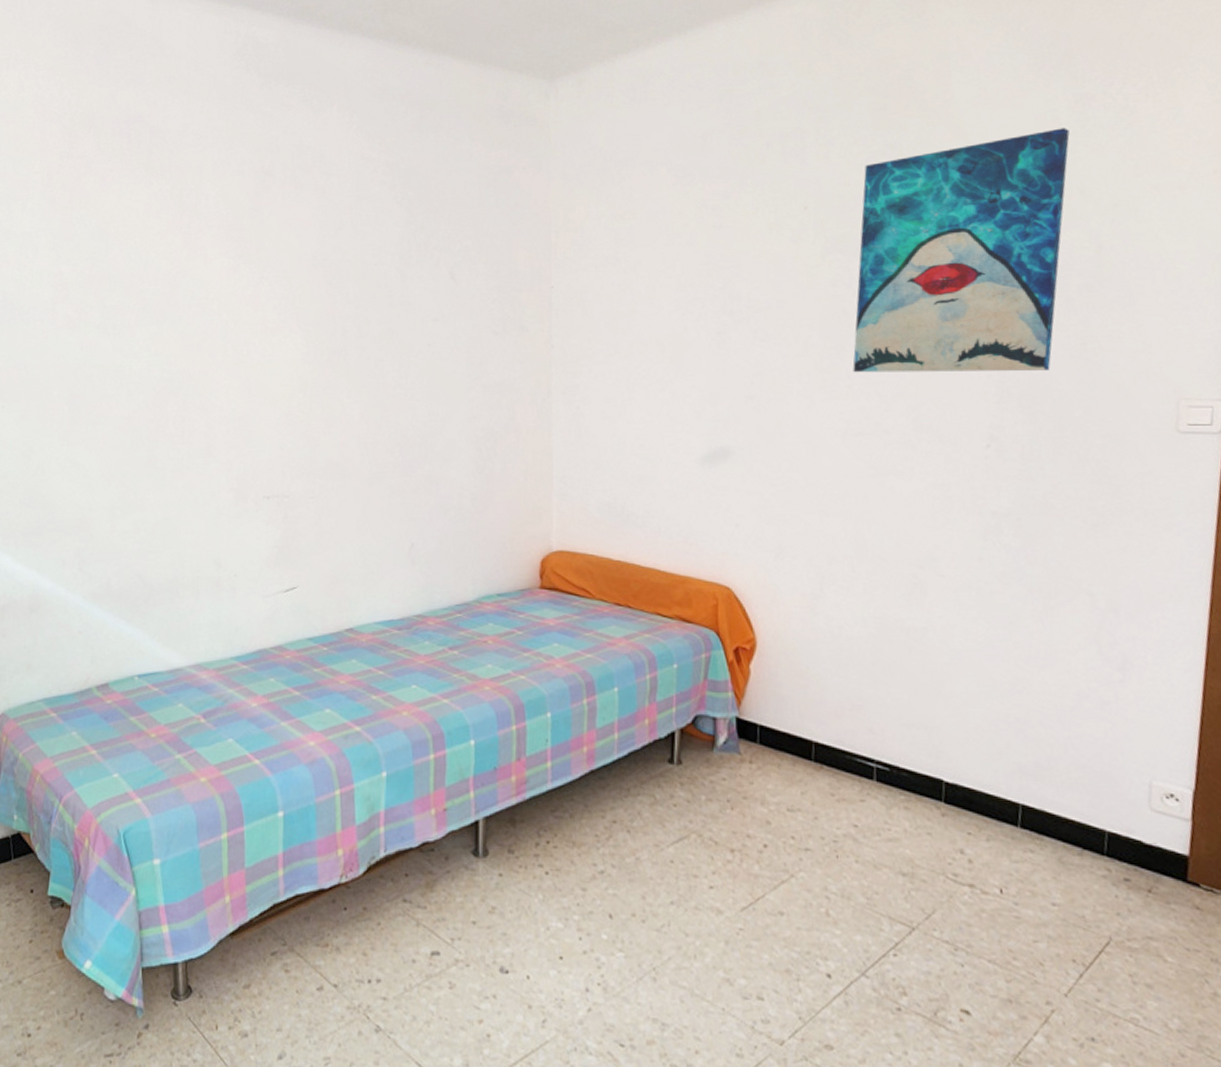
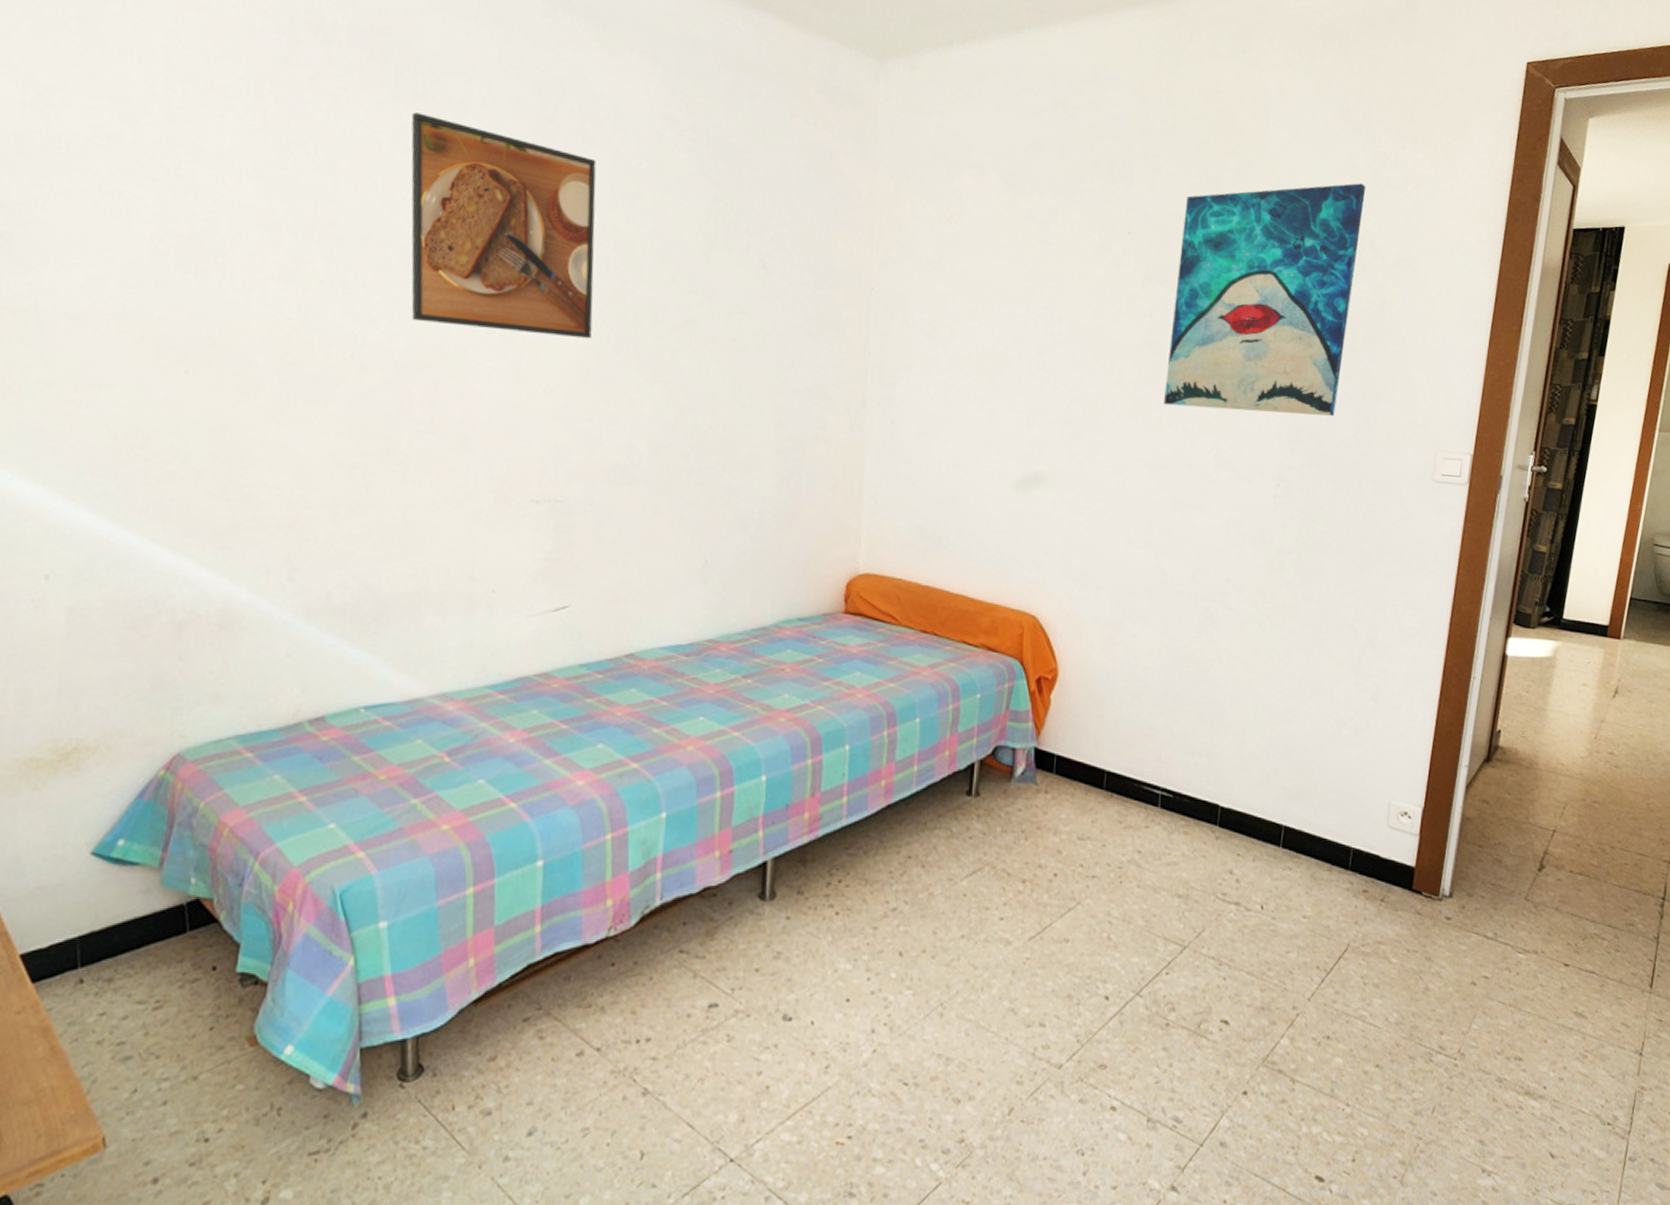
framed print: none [160,181,308,355] -> present [411,112,597,339]

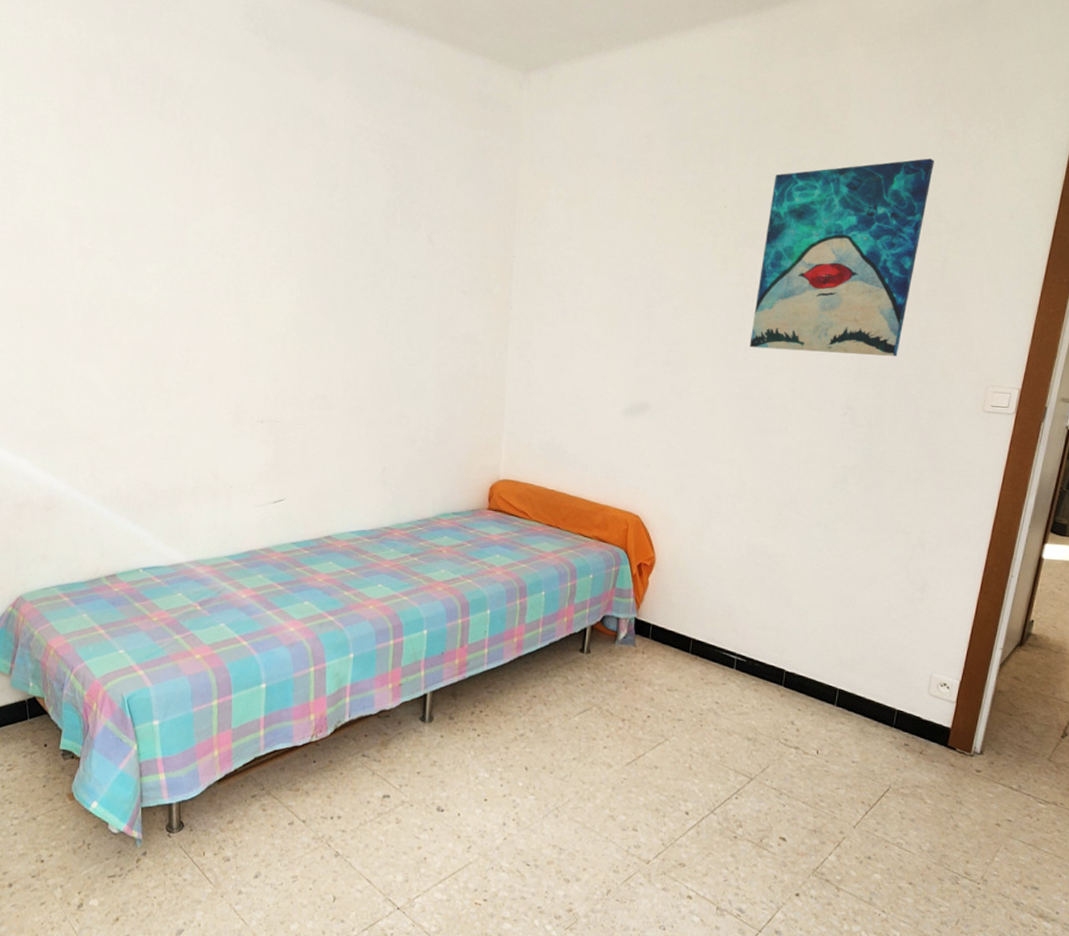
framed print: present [411,112,597,339] -> none [172,130,306,299]

